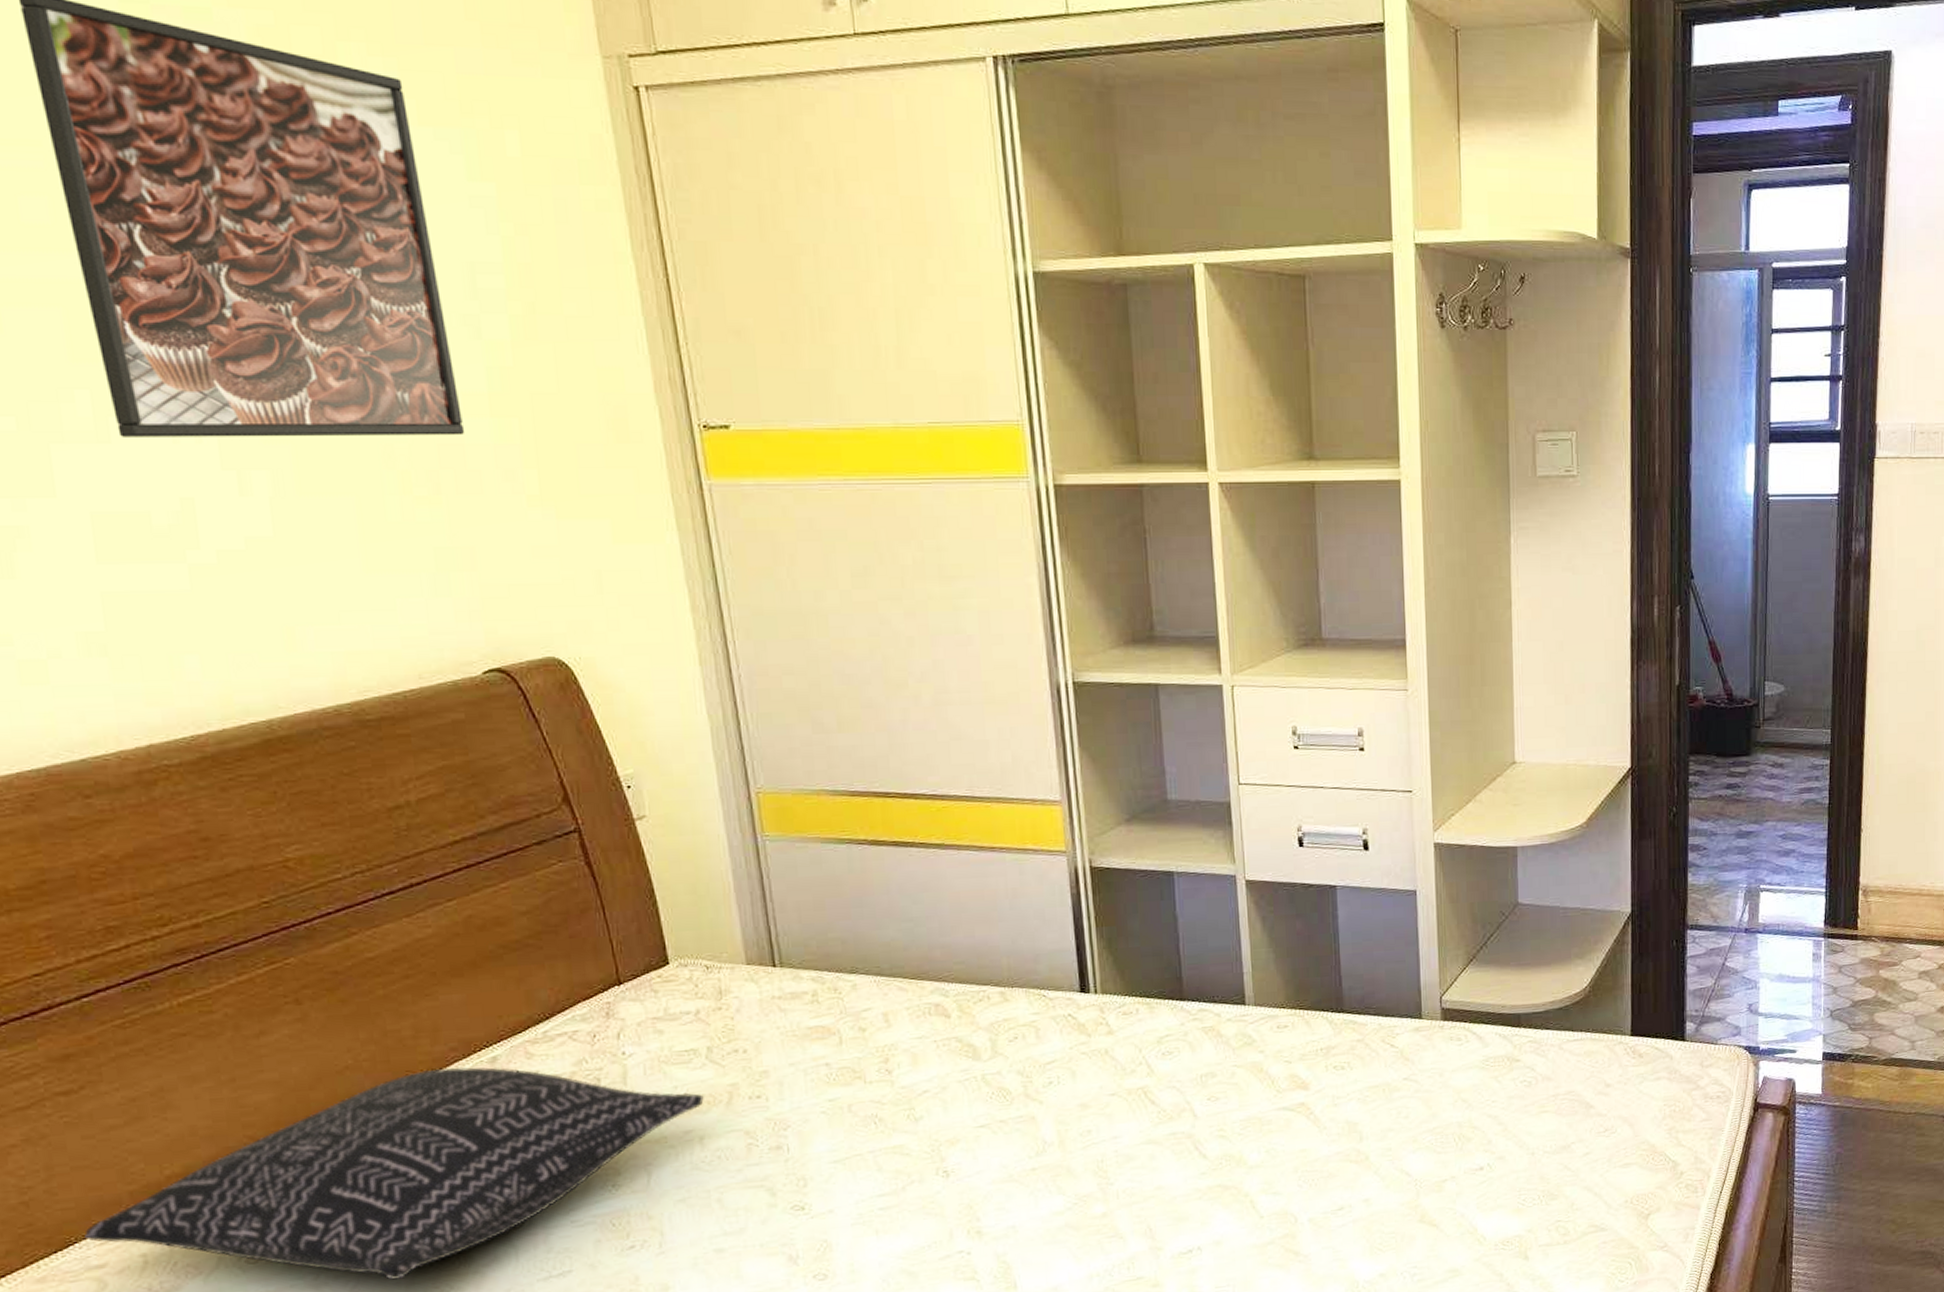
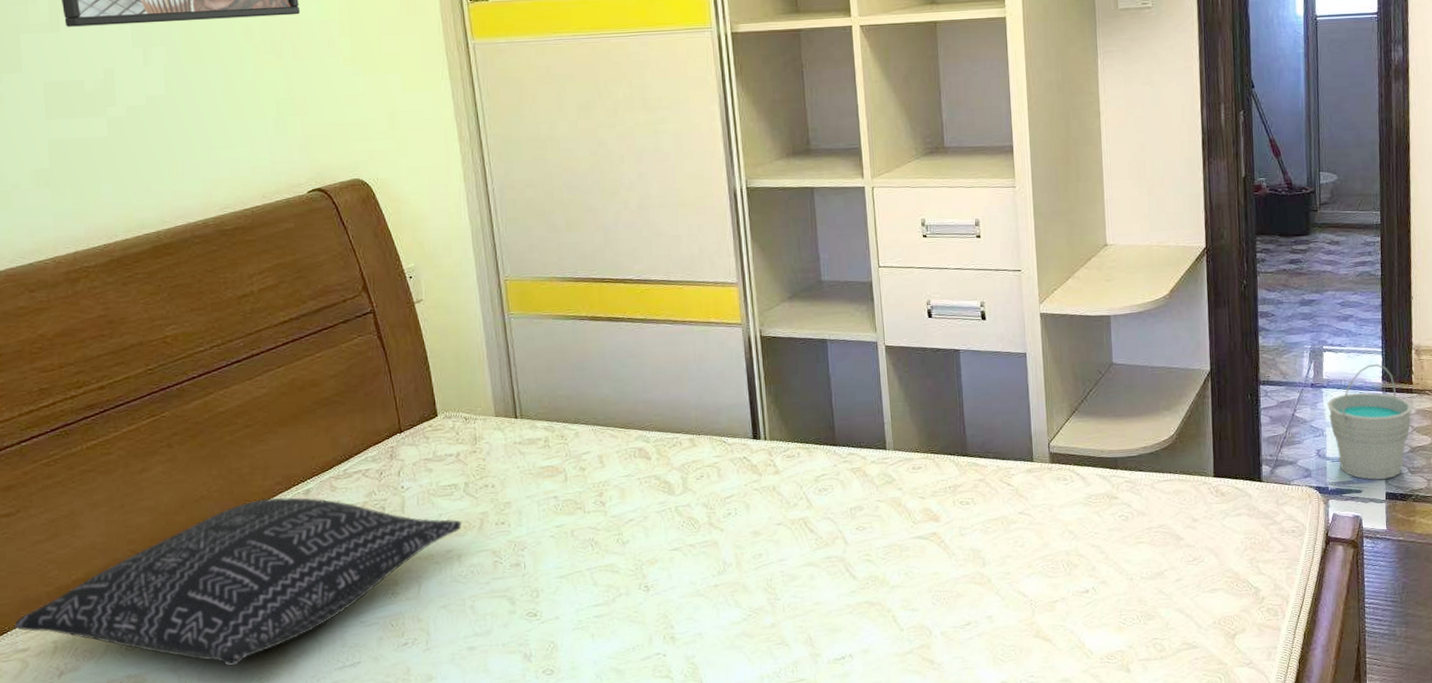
bucket: none [1762,905,1858,1038] -> present [1327,363,1413,480]

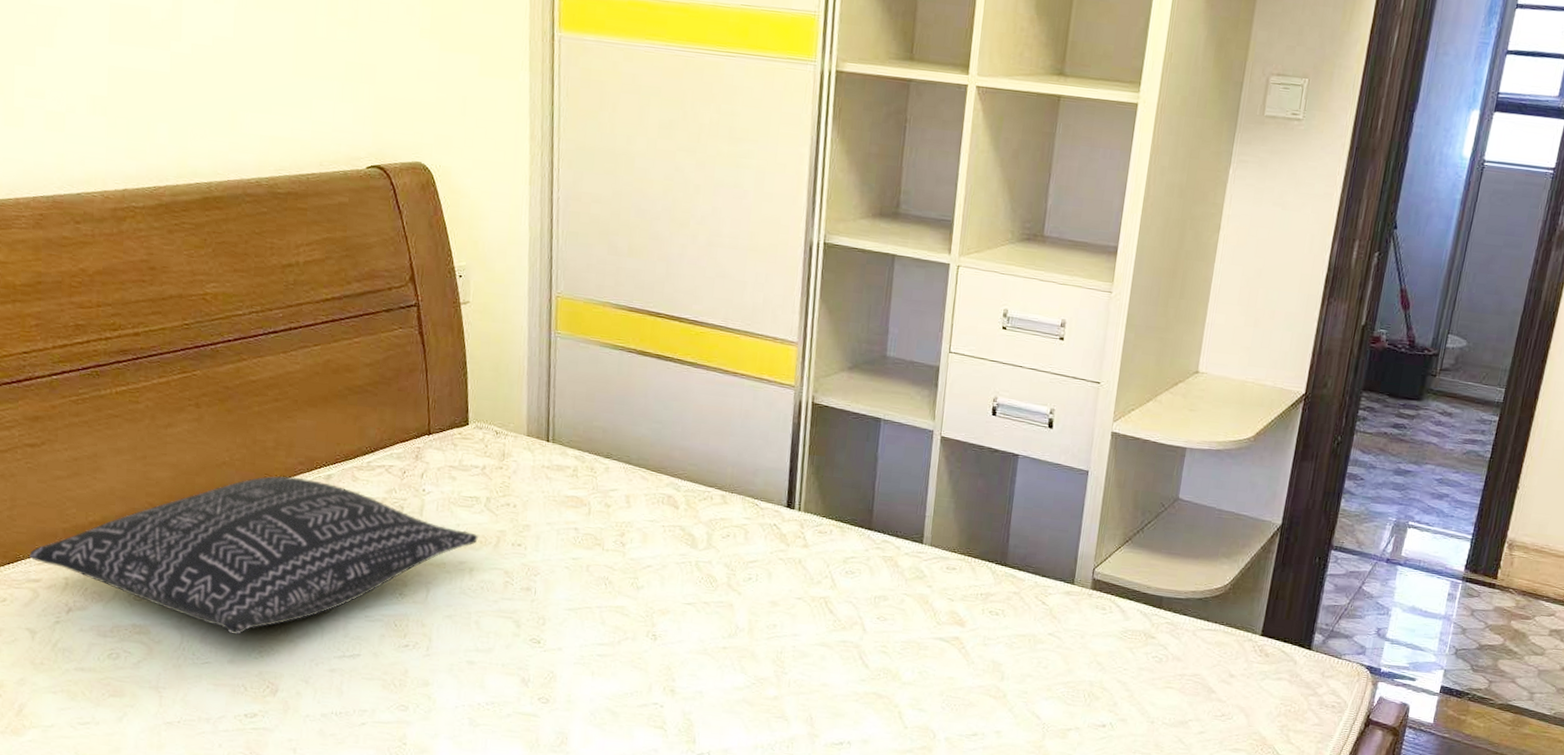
bucket: present [1327,363,1413,480] -> none [1398,550,1493,672]

